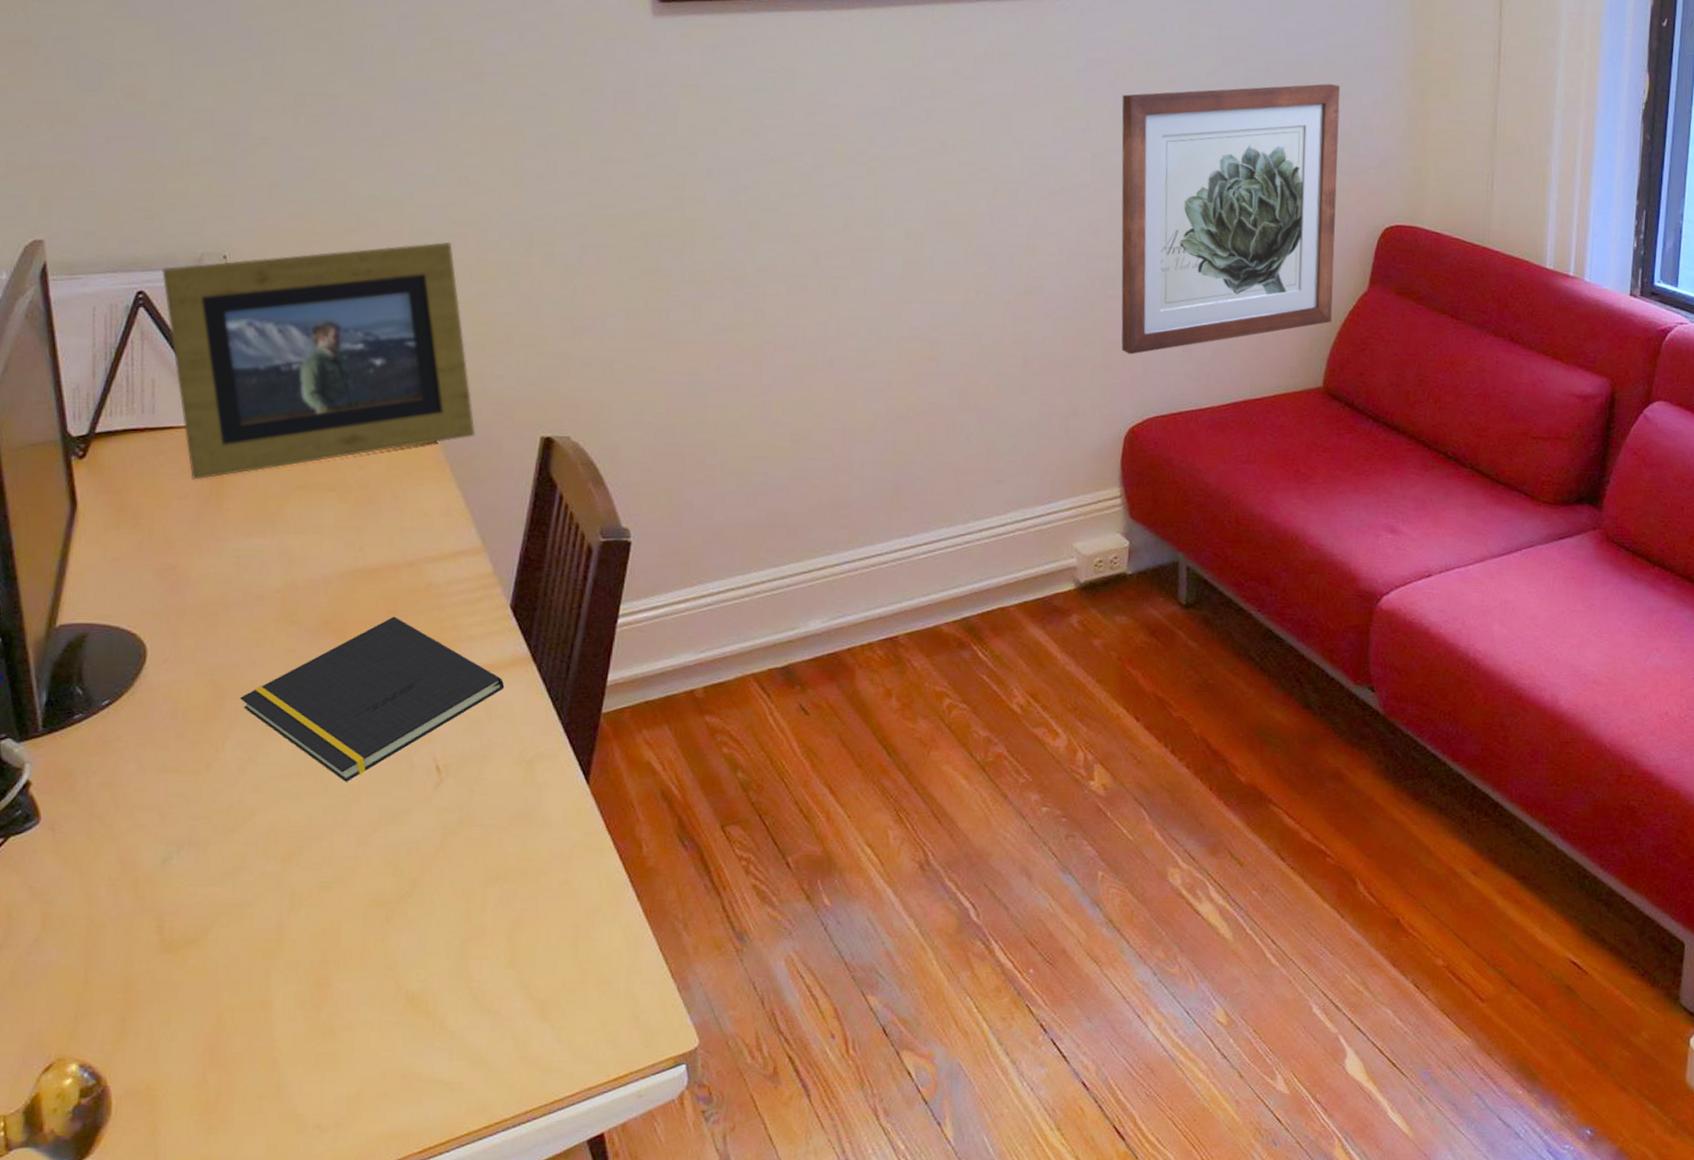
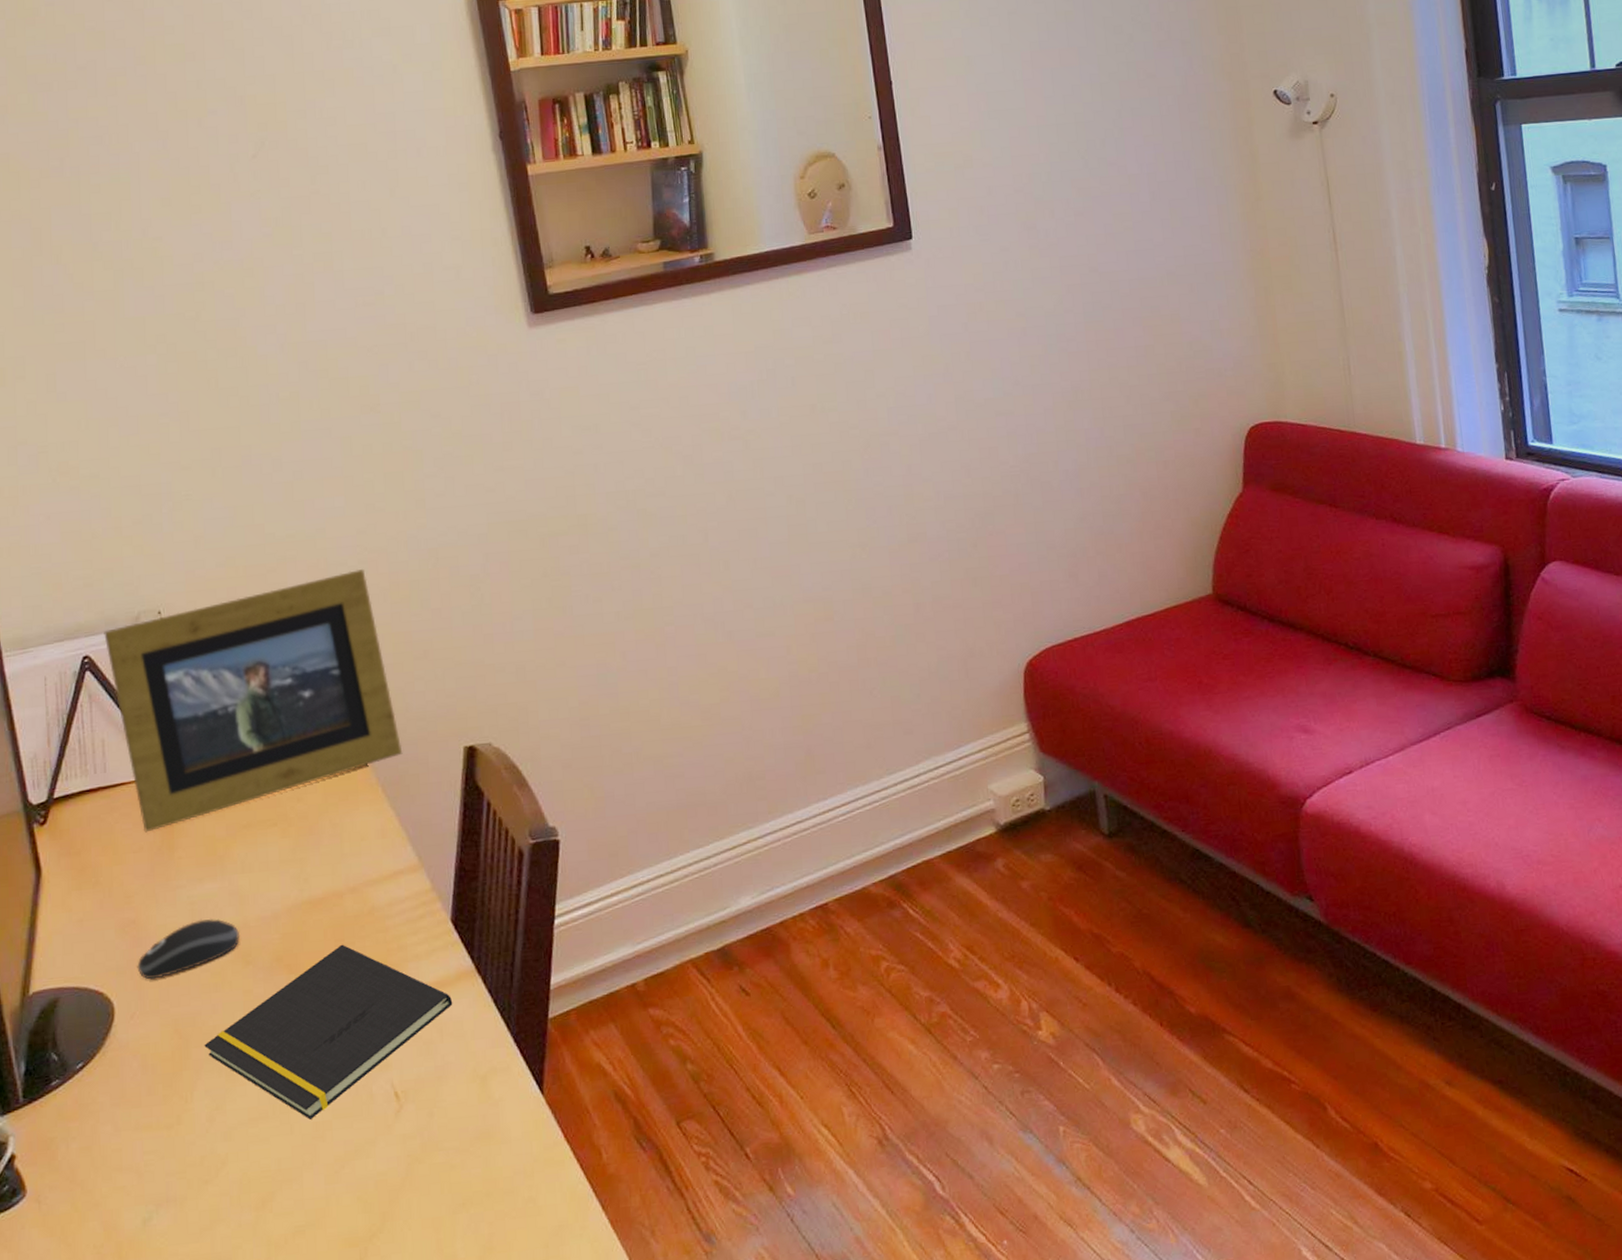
computer mouse: none [174,573,287,627] -> present [137,918,240,980]
wall art: present [1121,84,1341,355] -> none [976,295,1212,588]

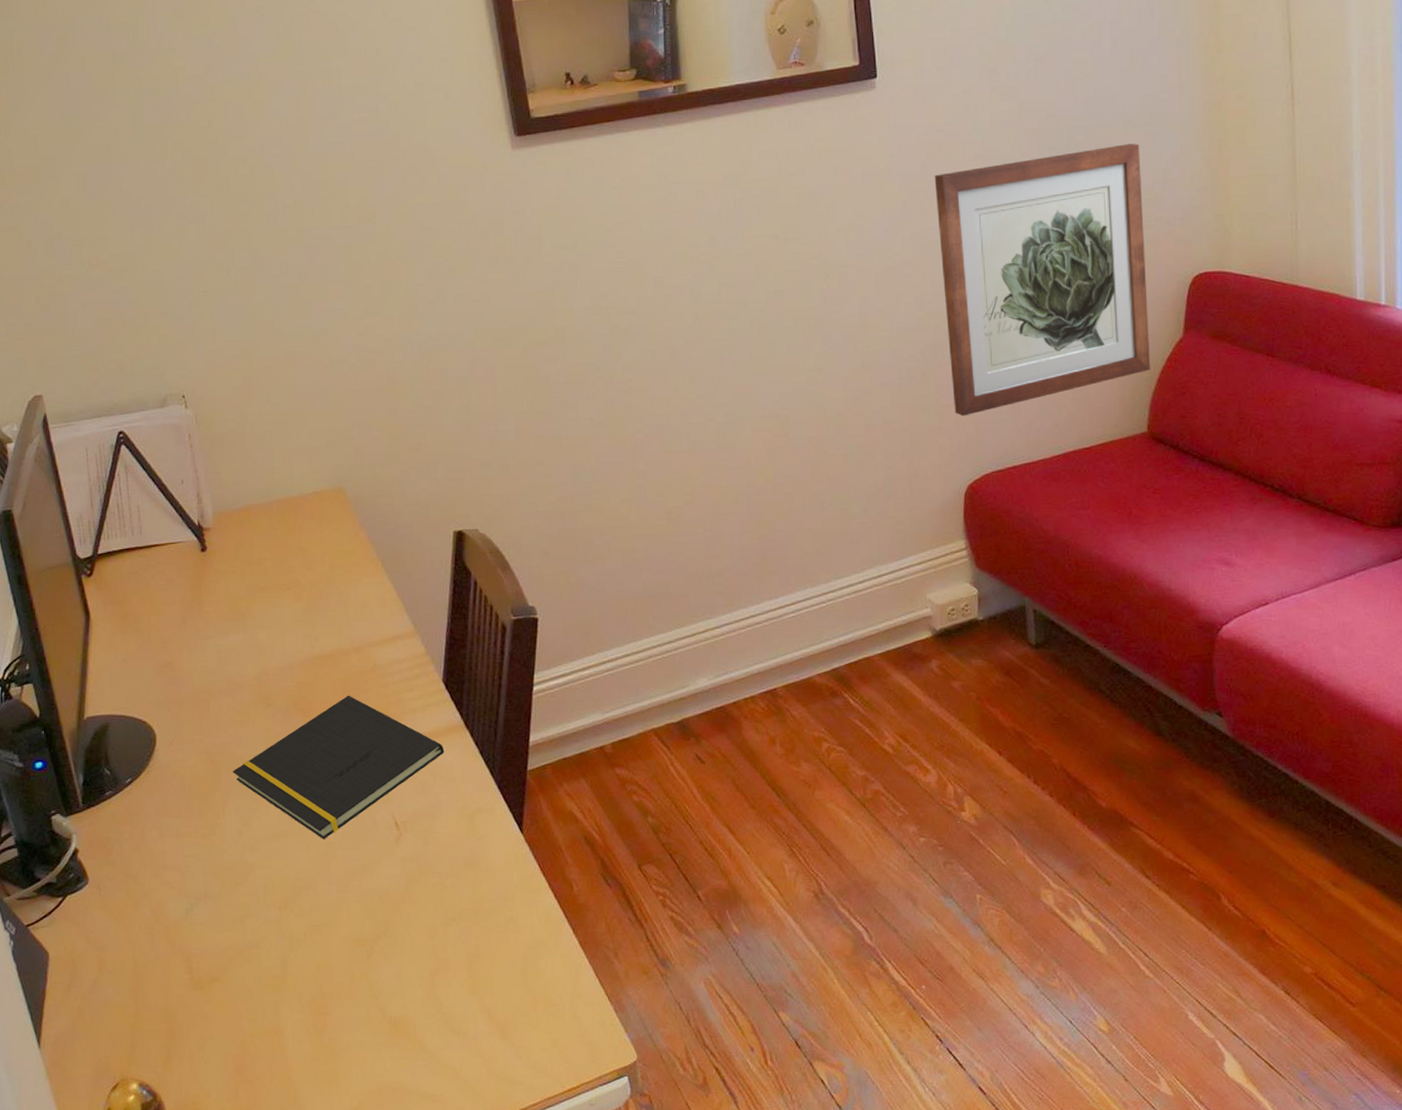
picture frame: present [104,569,403,833] -> none [136,367,400,589]
computer mouse: present [137,918,240,980] -> none [174,665,261,714]
wall art: none [976,295,1212,588] -> present [934,143,1151,417]

